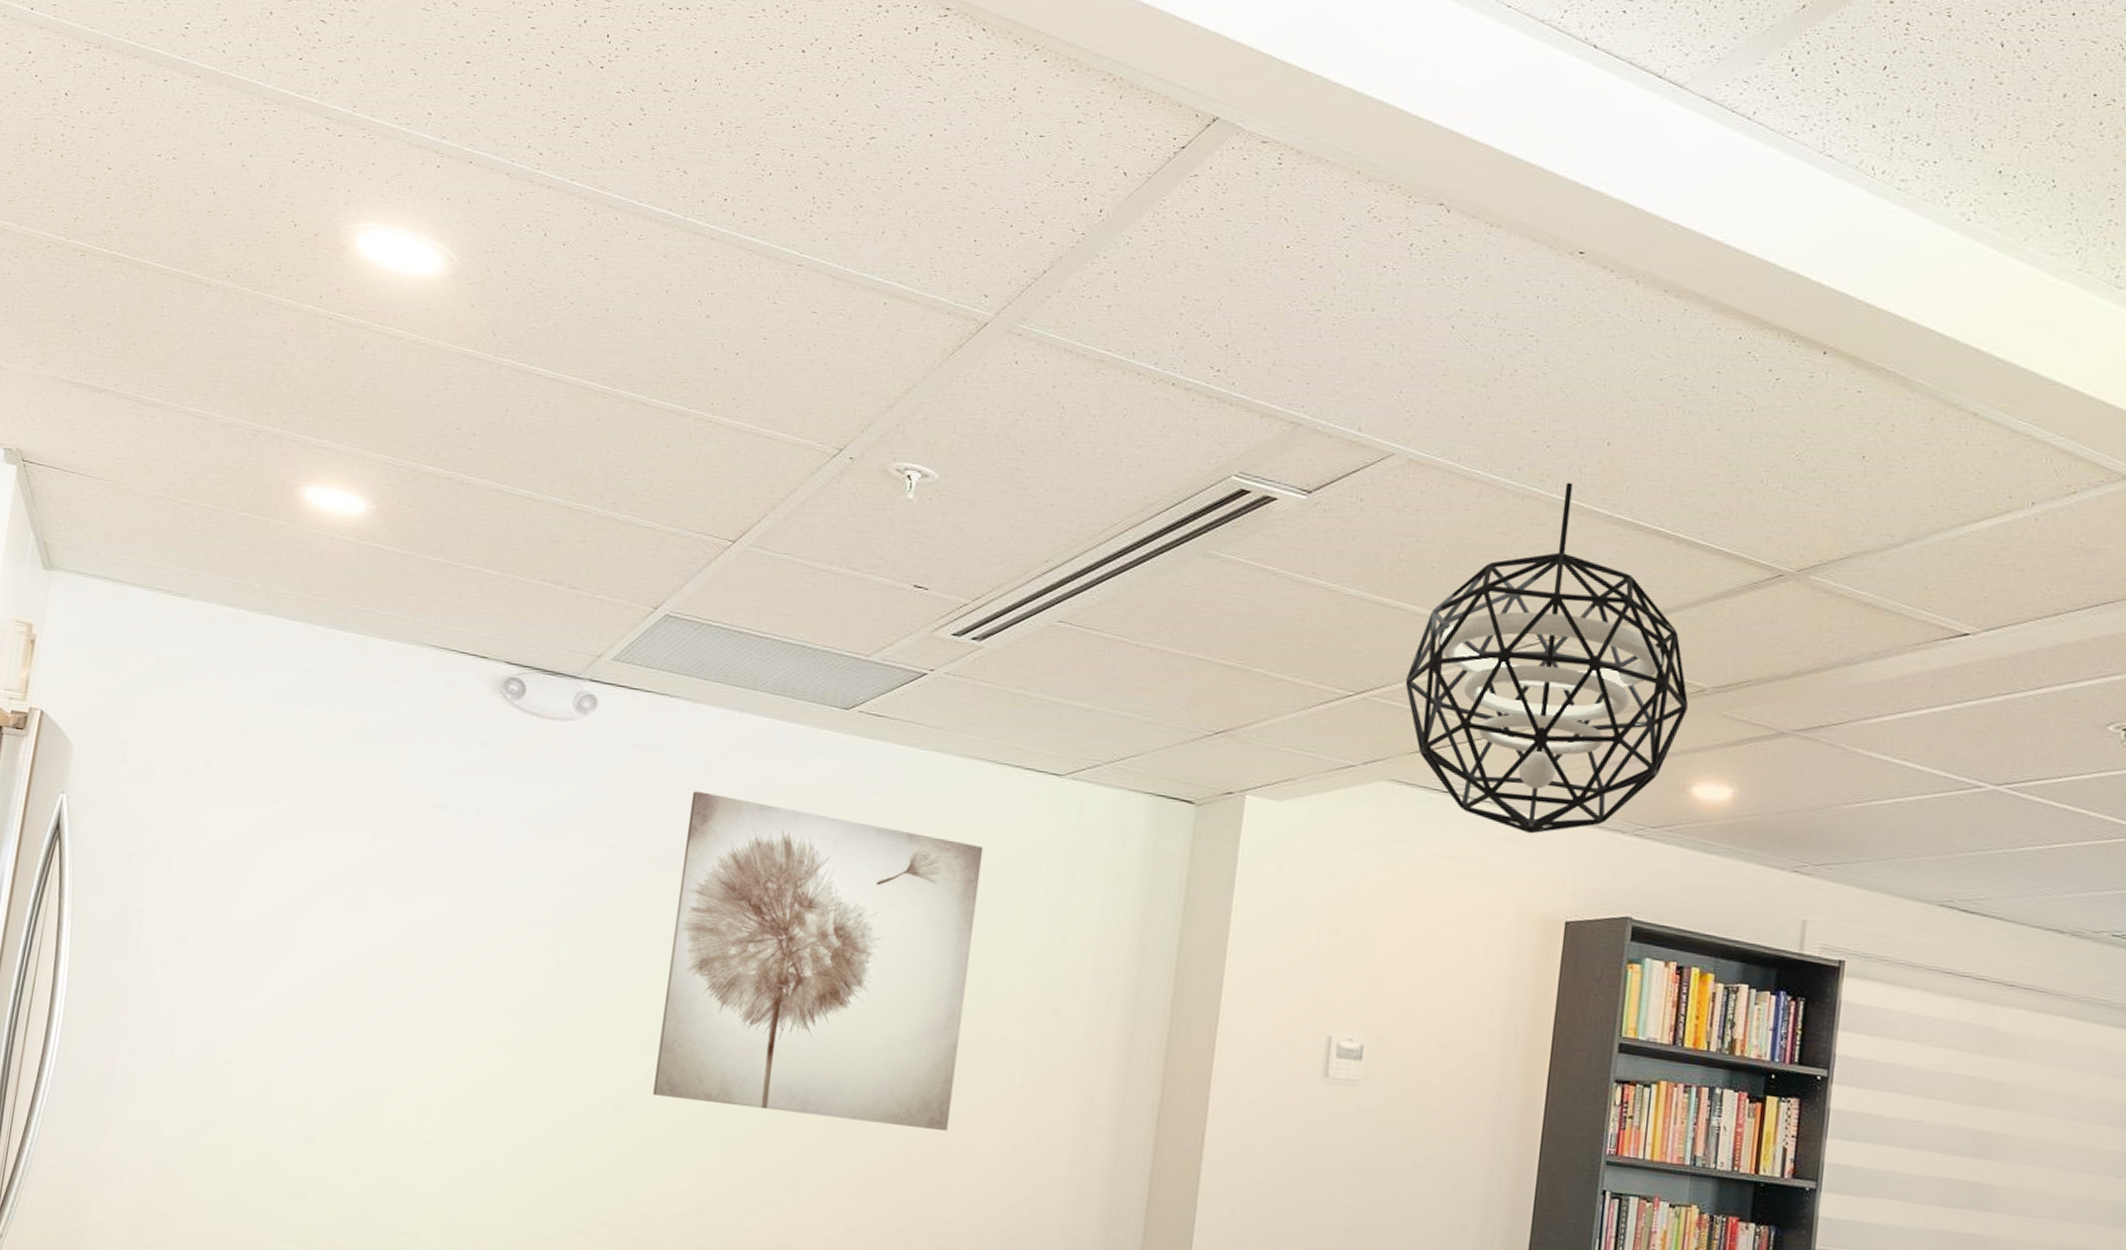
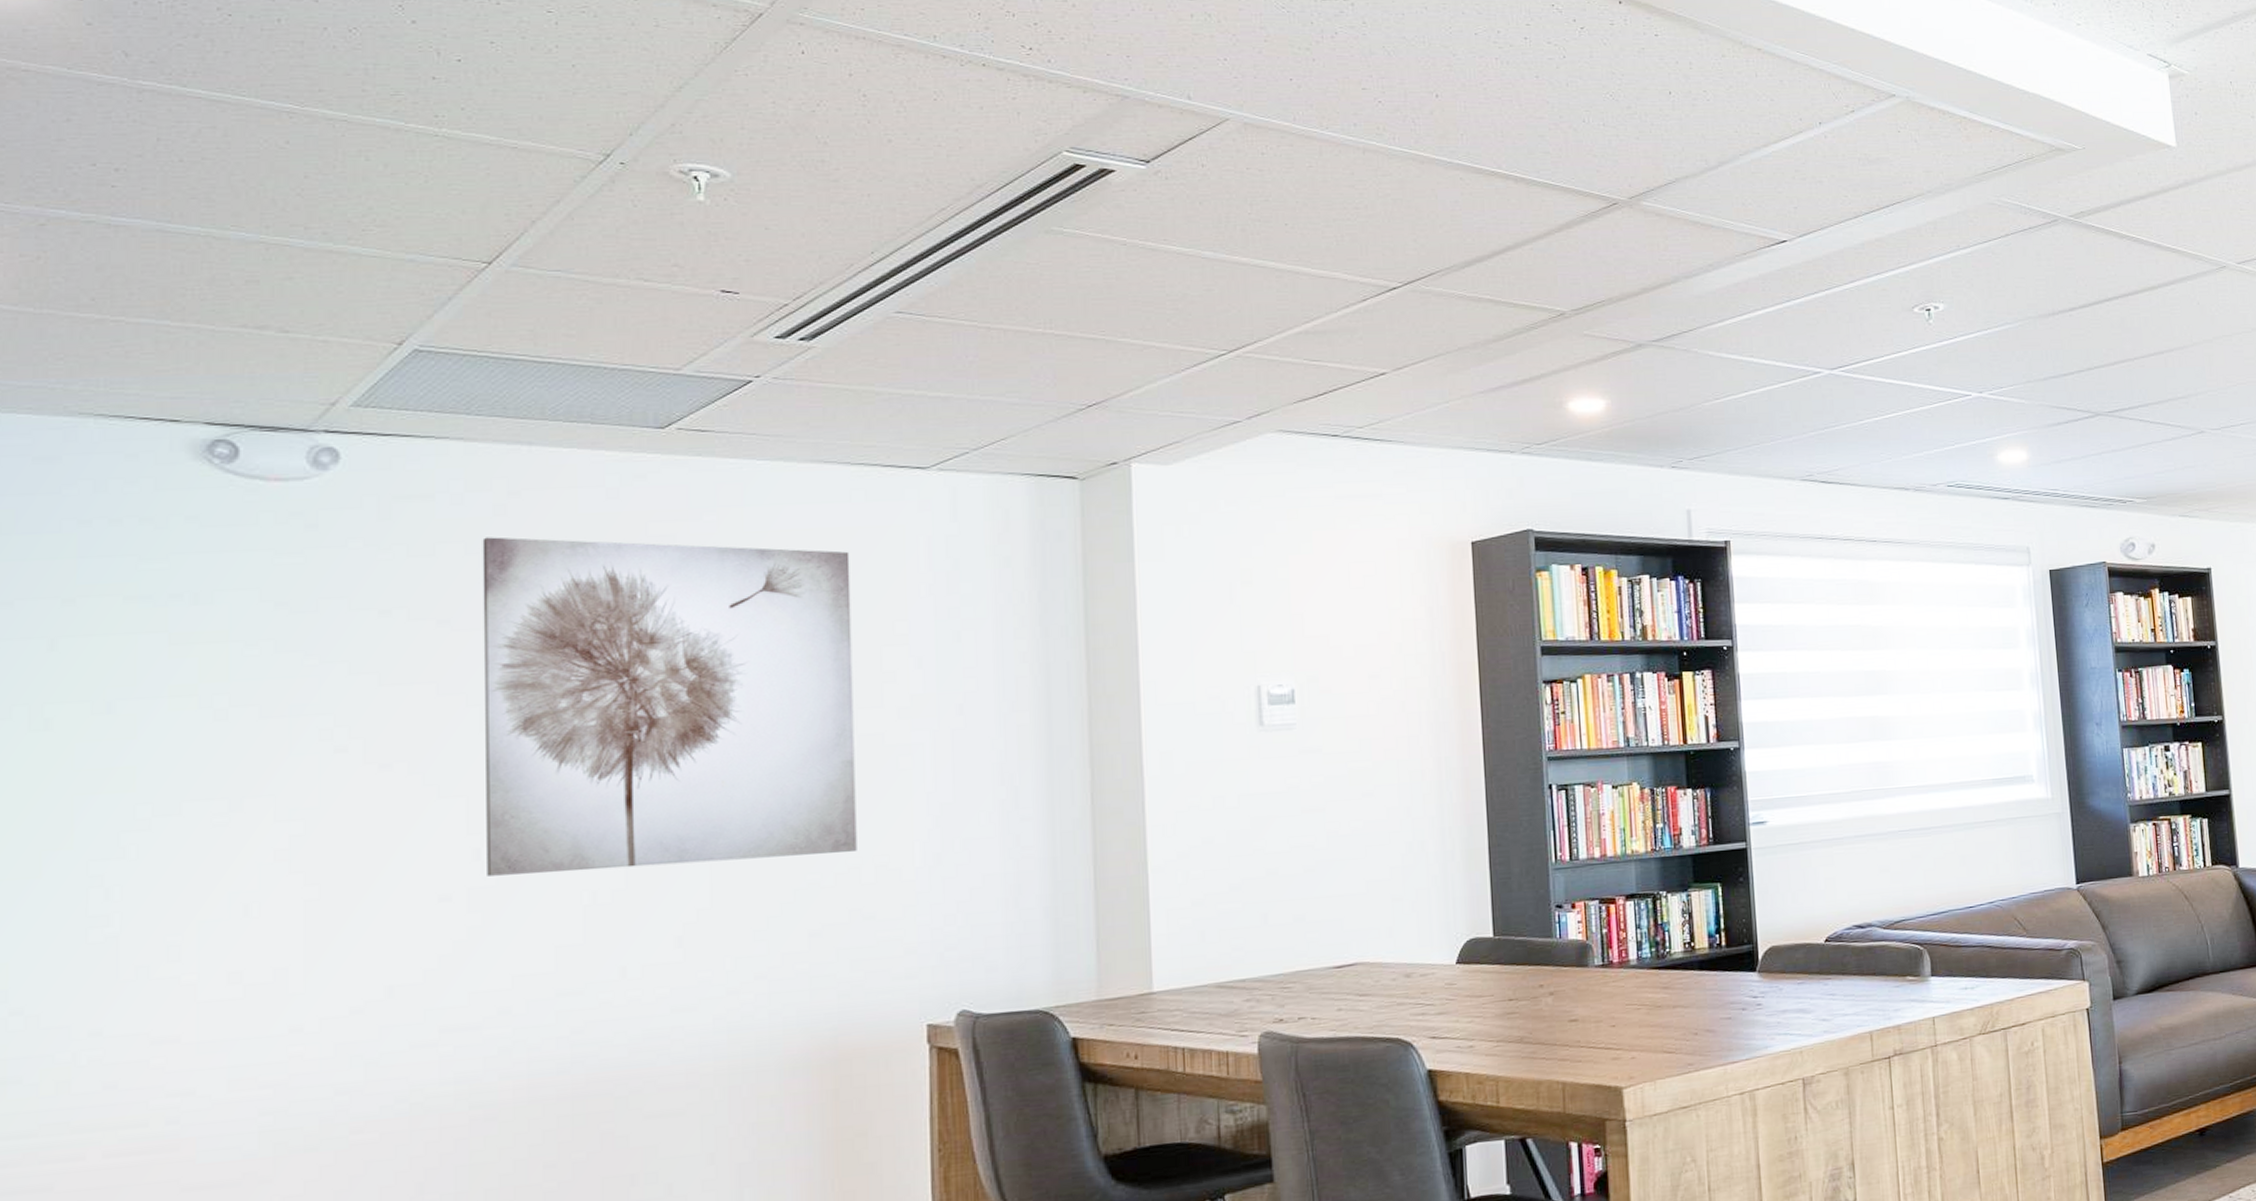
pendant light: present [1405,482,1689,834] -> none [1276,134,1552,465]

